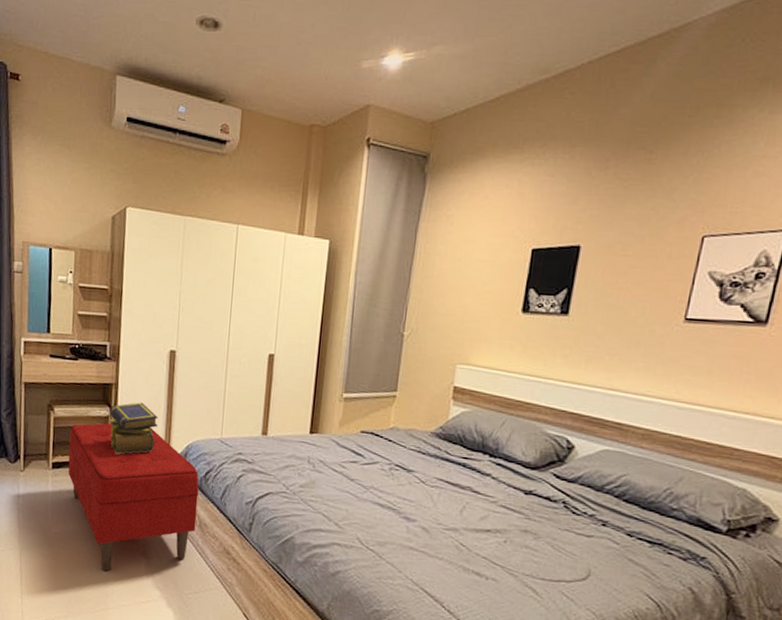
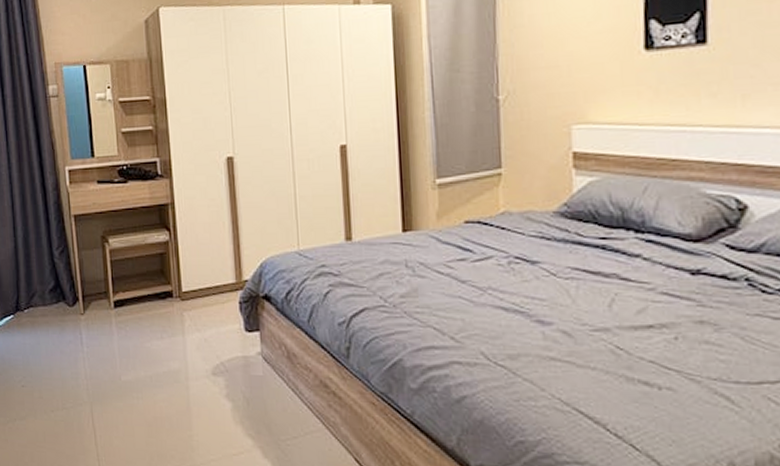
bench: present [68,423,199,571] -> none [129,248,284,421]
stack of books: present [109,402,158,455] -> none [168,221,224,283]

